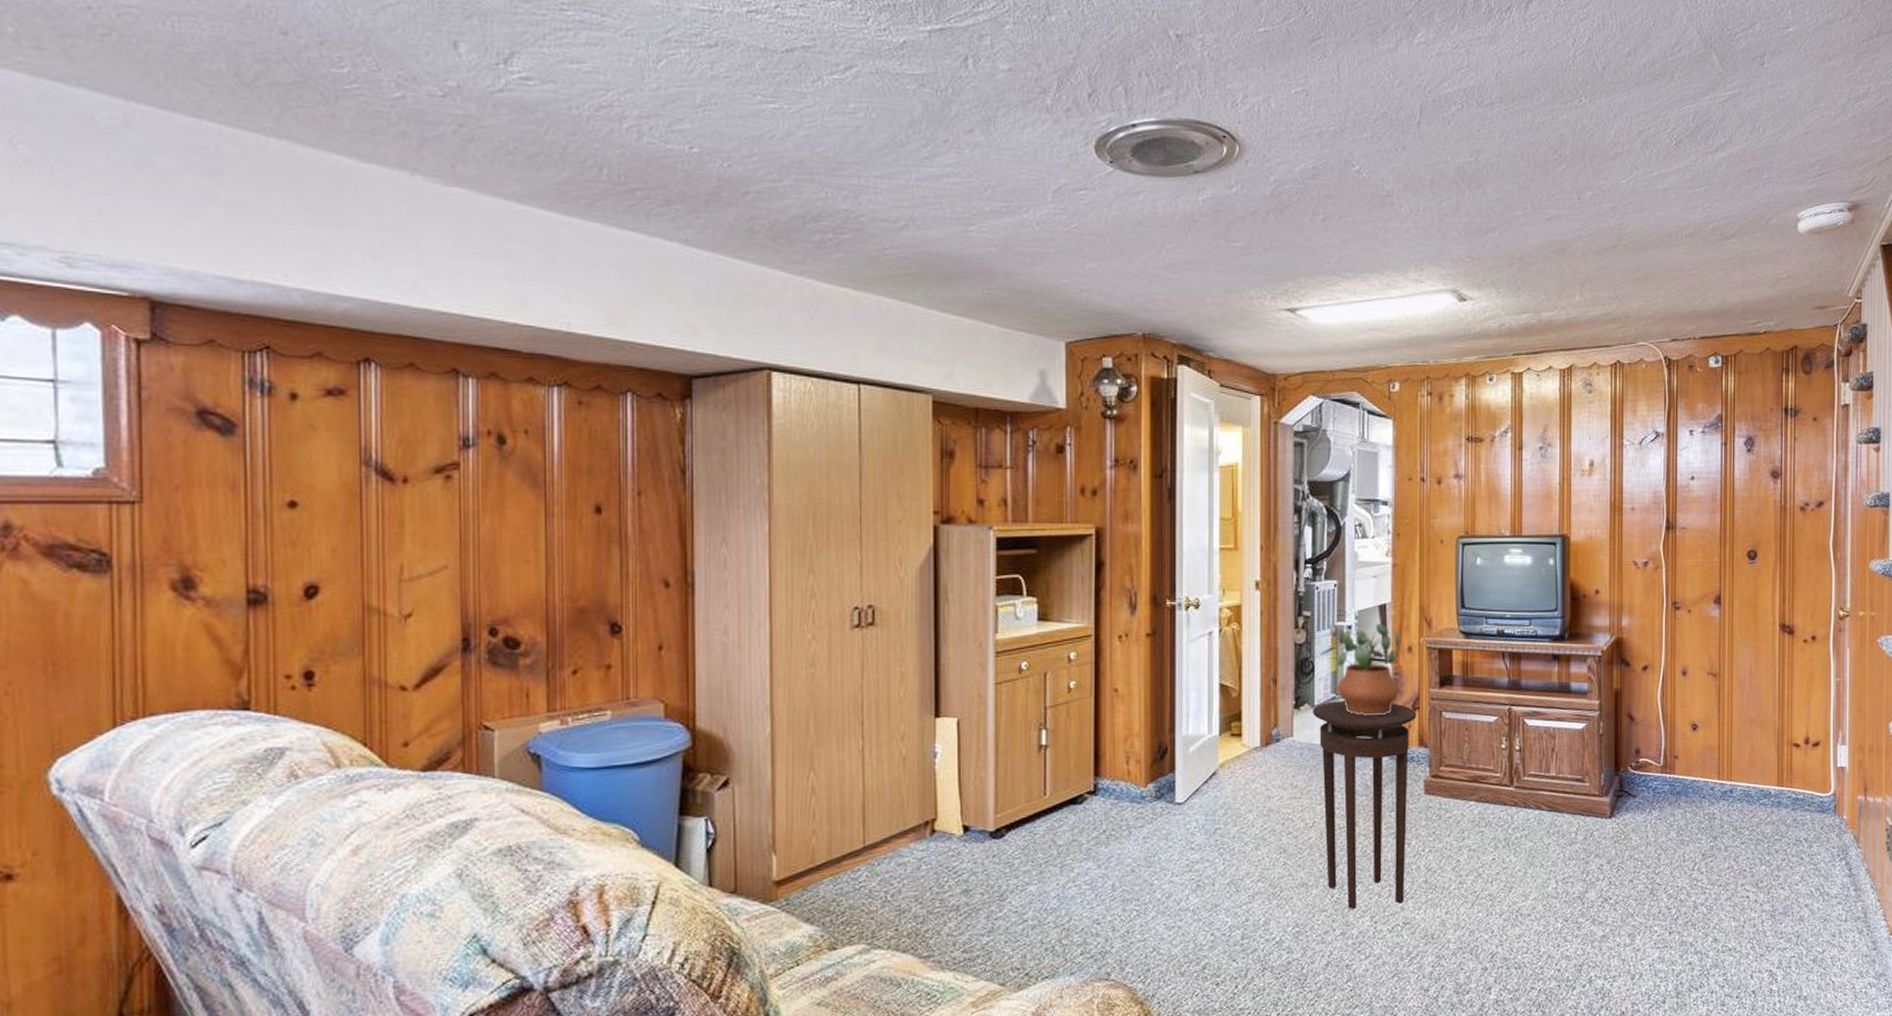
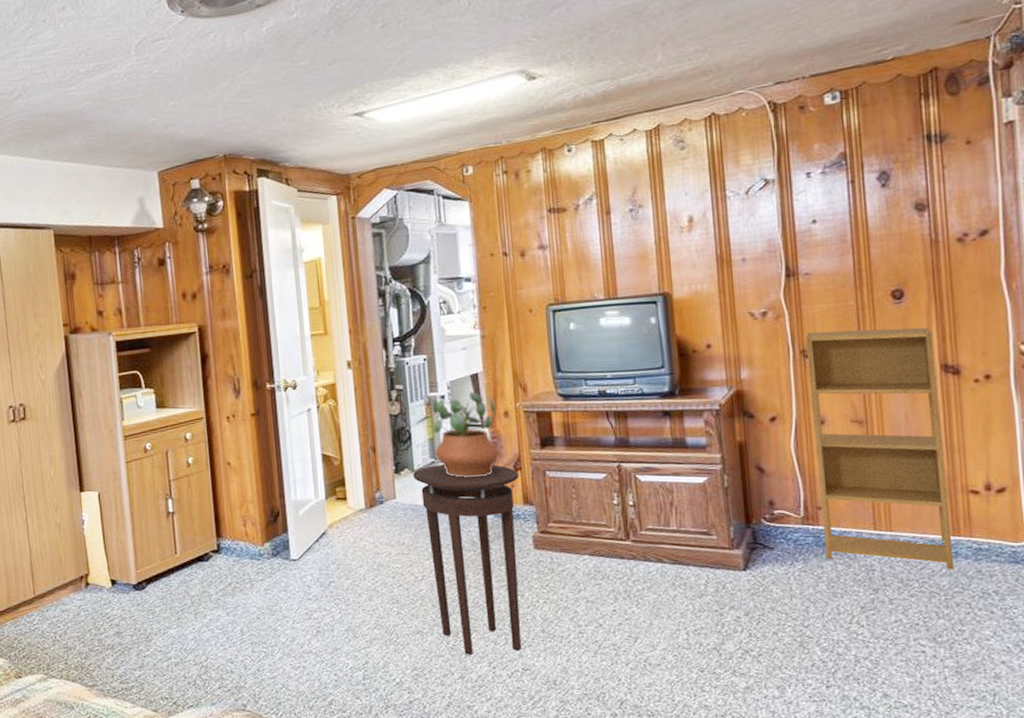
shelving unit: none [1677,585,1777,819] -> present [805,327,954,570]

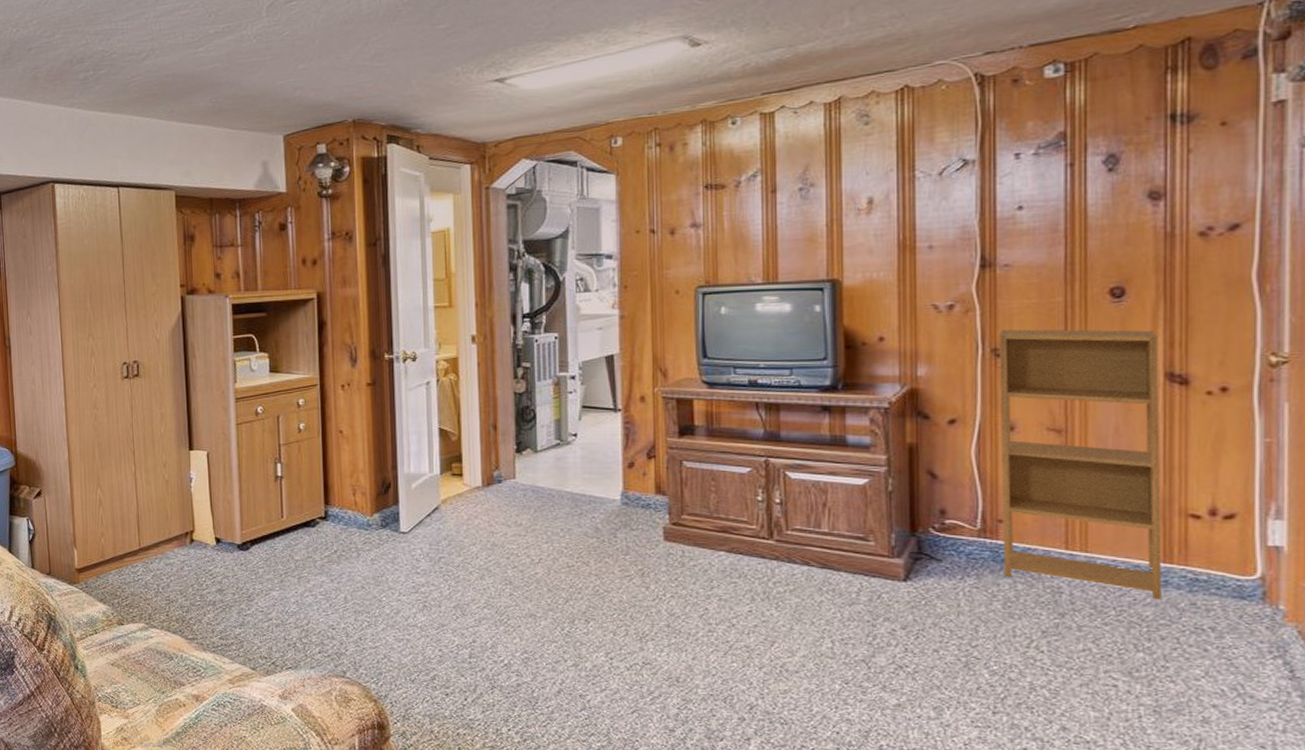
stool: present [412,464,522,655] -> none [534,447,653,644]
potted plant: present [415,392,500,478] -> none [542,374,633,463]

